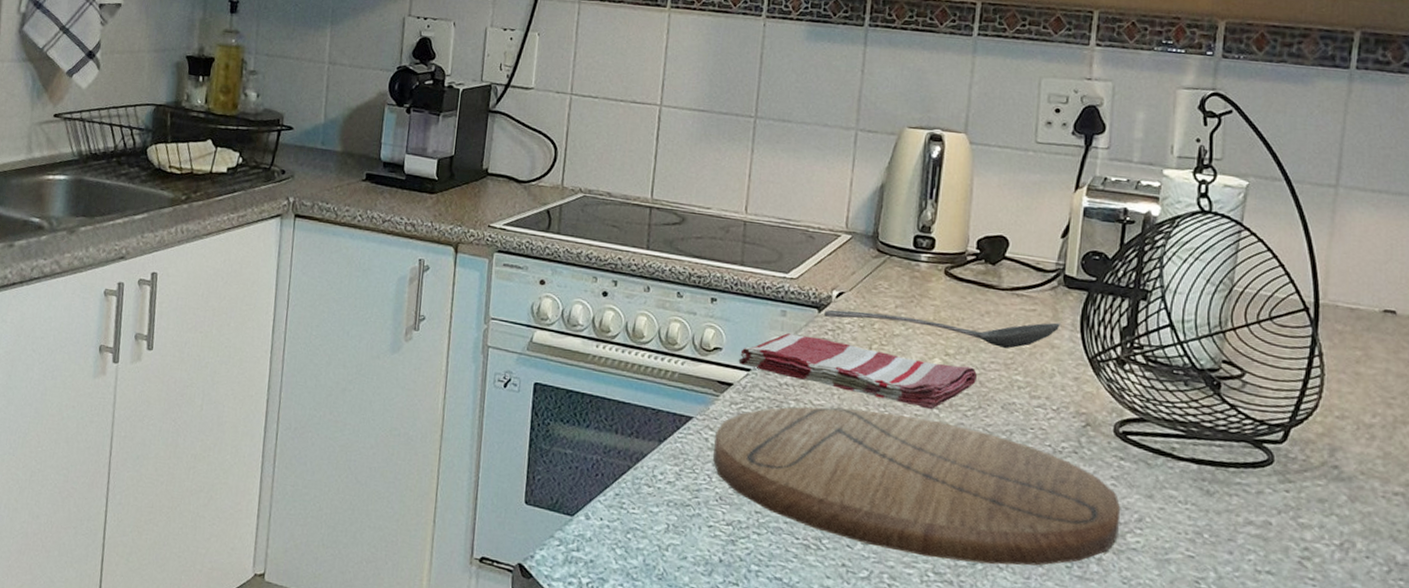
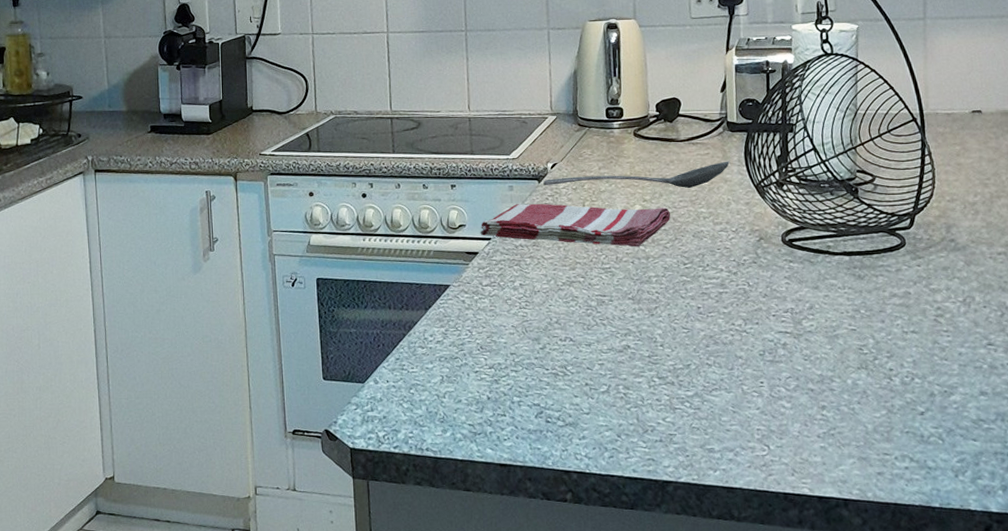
cutting board: present [713,406,1121,566] -> none [470,255,796,366]

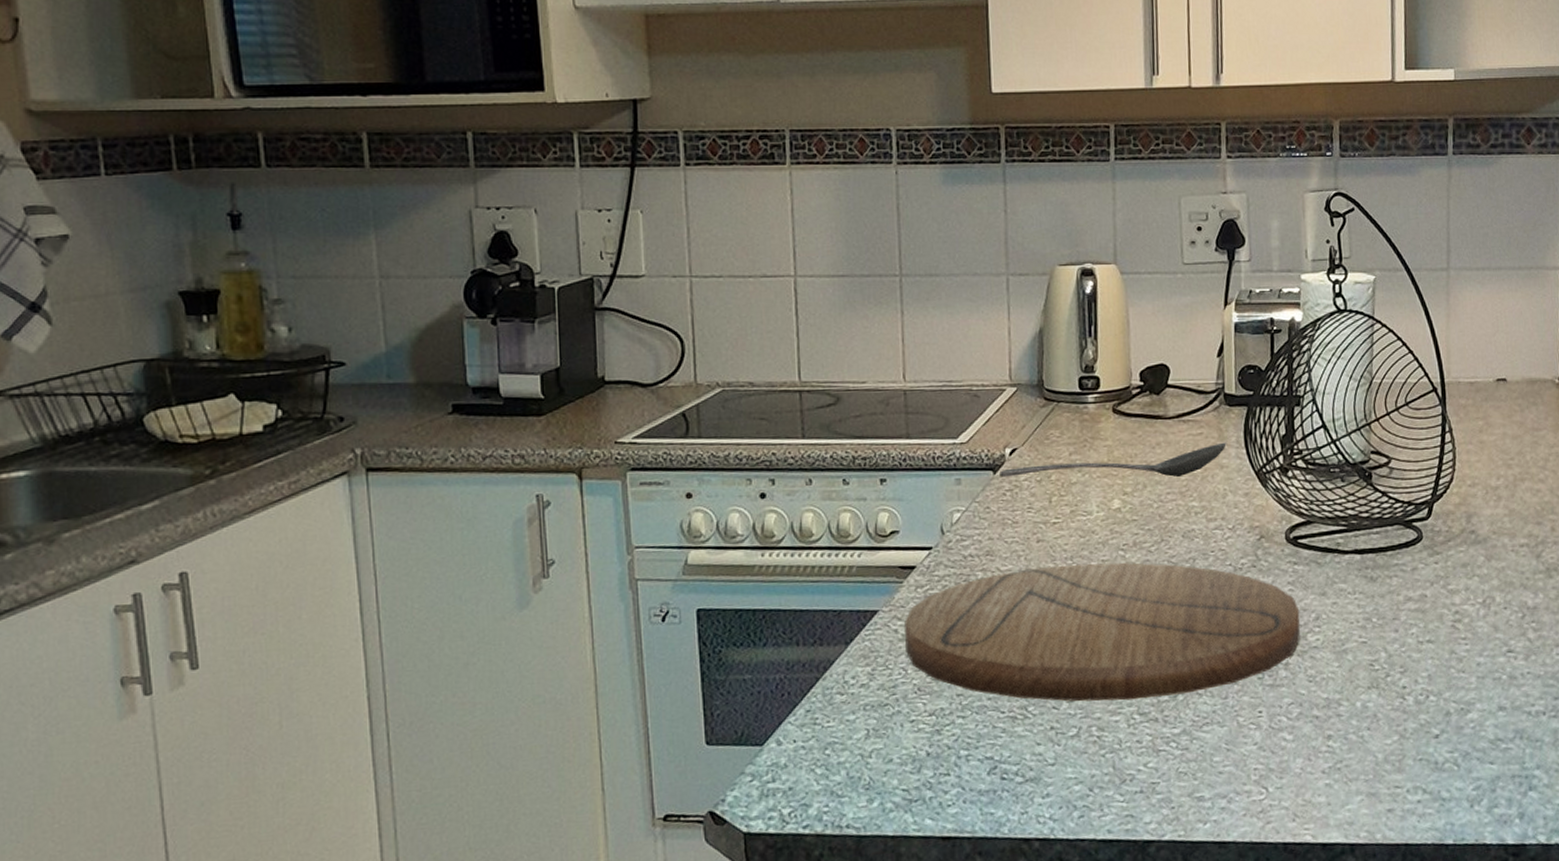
cutting board: none [470,255,796,366] -> present [904,562,1300,702]
dish towel: present [480,203,670,247] -> none [918,500,1156,553]

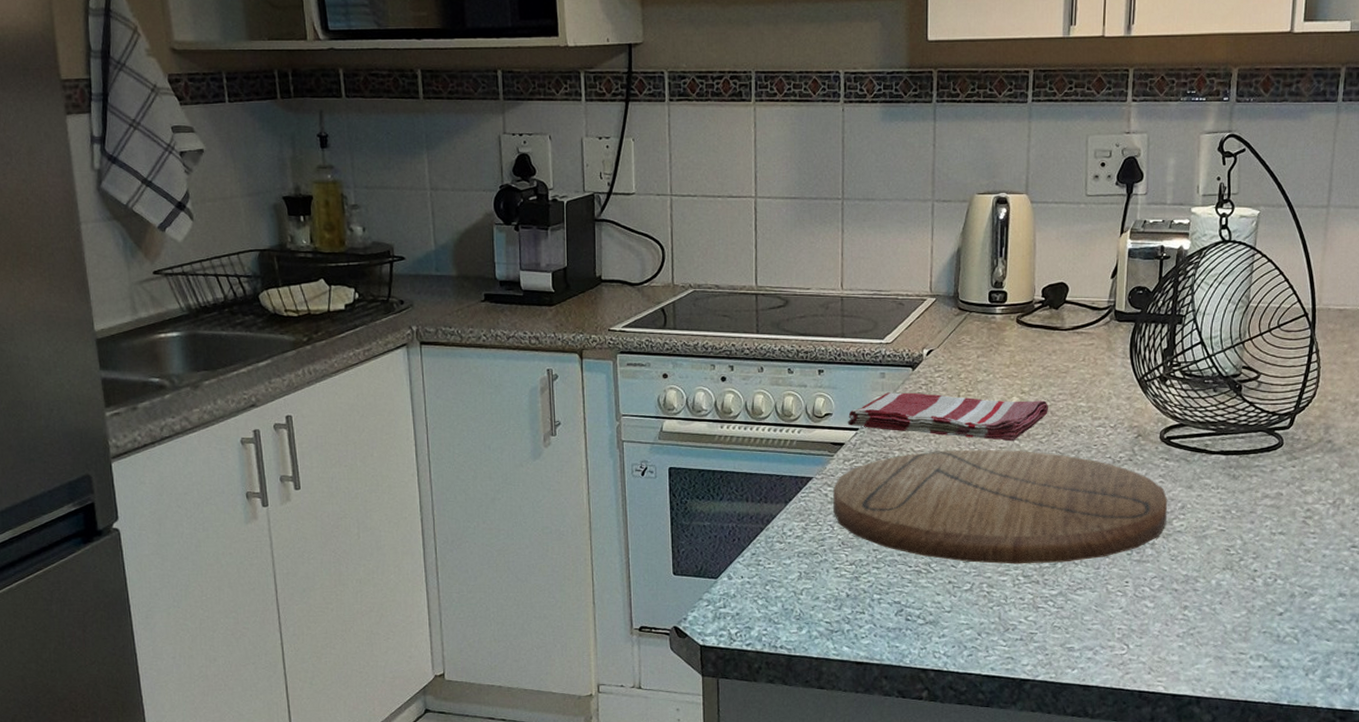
dish towel: none [918,500,1156,553] -> present [847,392,1048,442]
stirrer: present [1000,442,1227,477] -> none [918,353,1114,380]

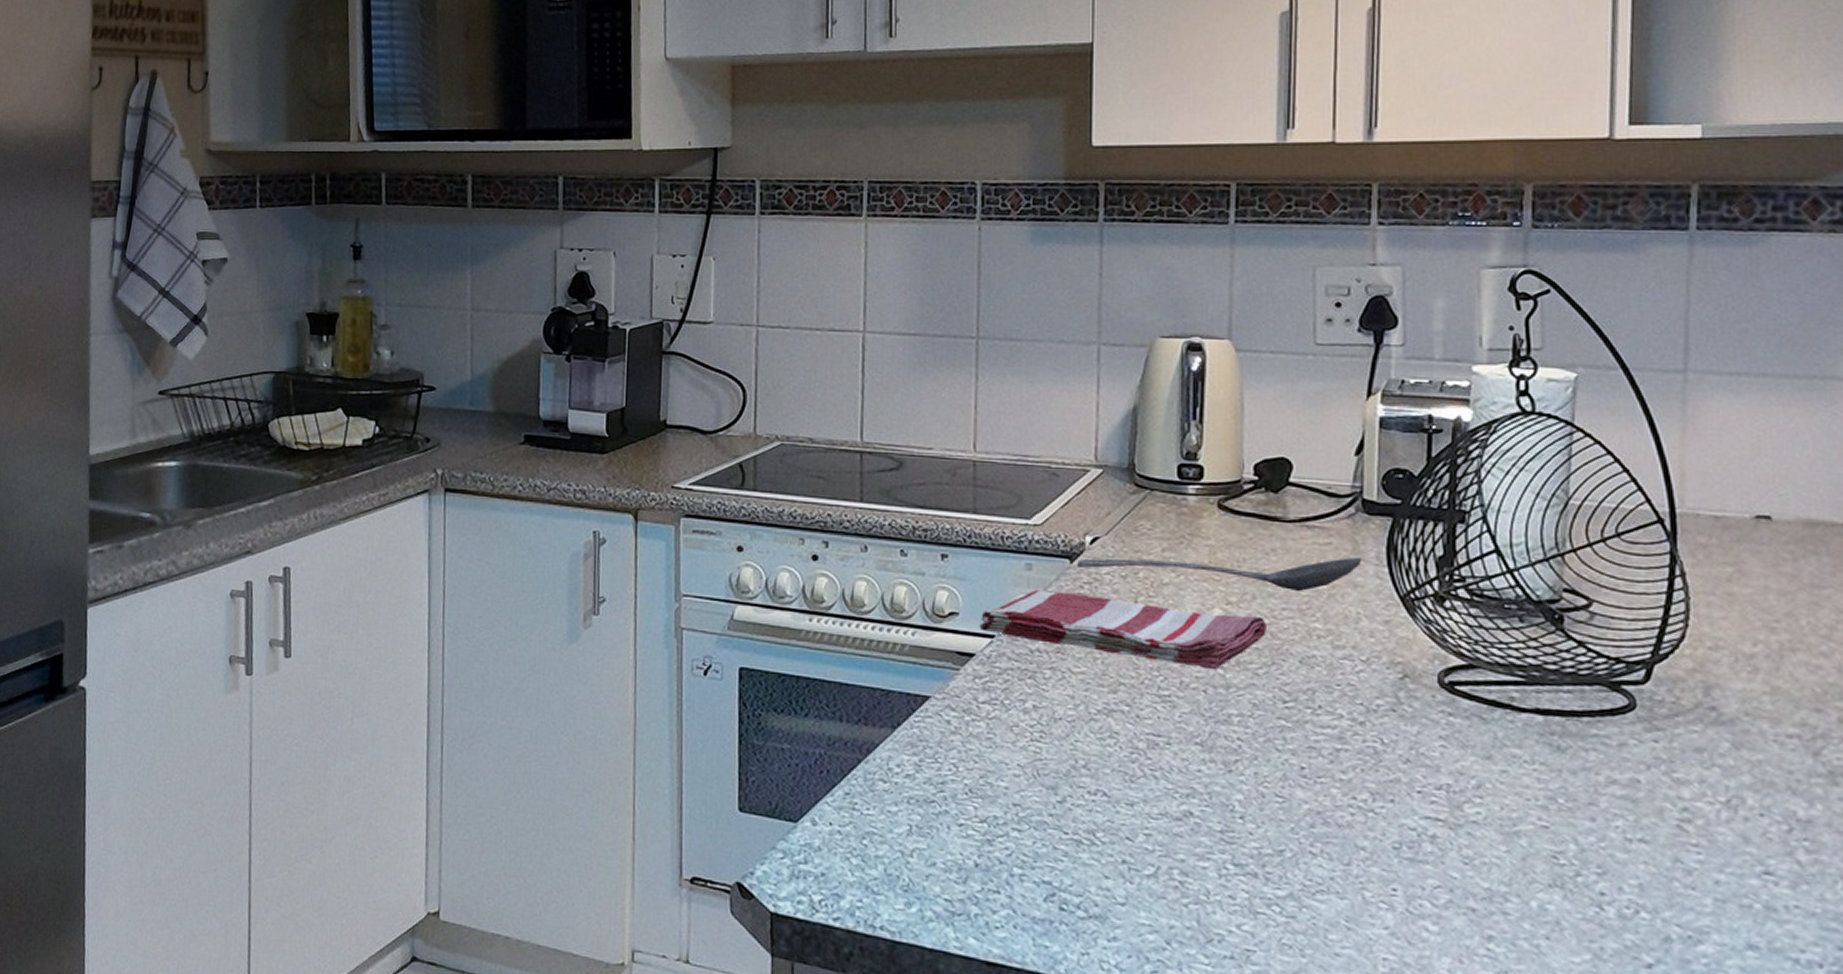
cutting board: present [833,449,1168,564] -> none [958,674,1455,851]
stirrer: none [918,353,1114,380] -> present [1077,556,1363,591]

